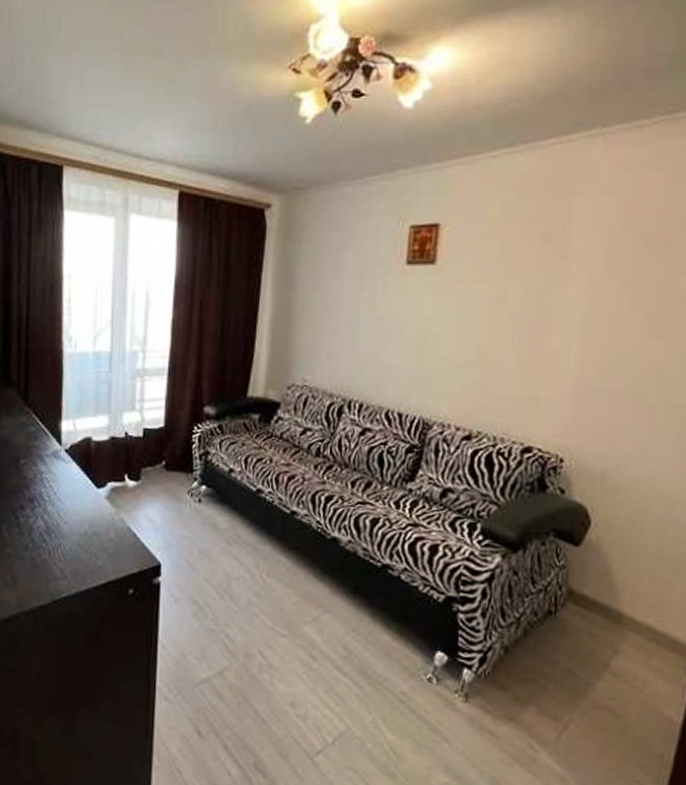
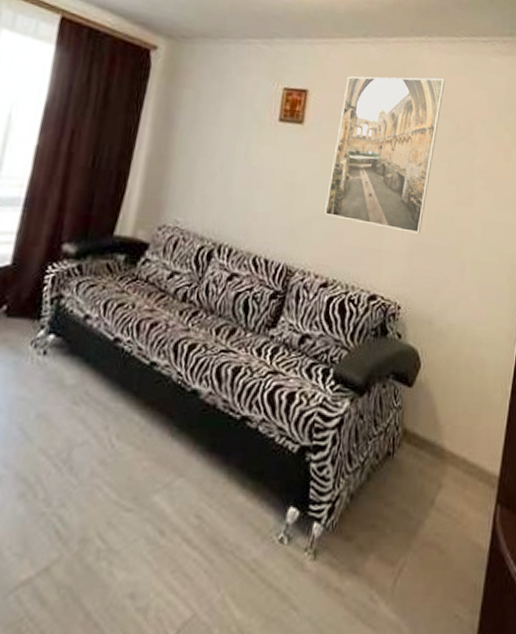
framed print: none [465,179,628,376] -> present [325,76,445,234]

